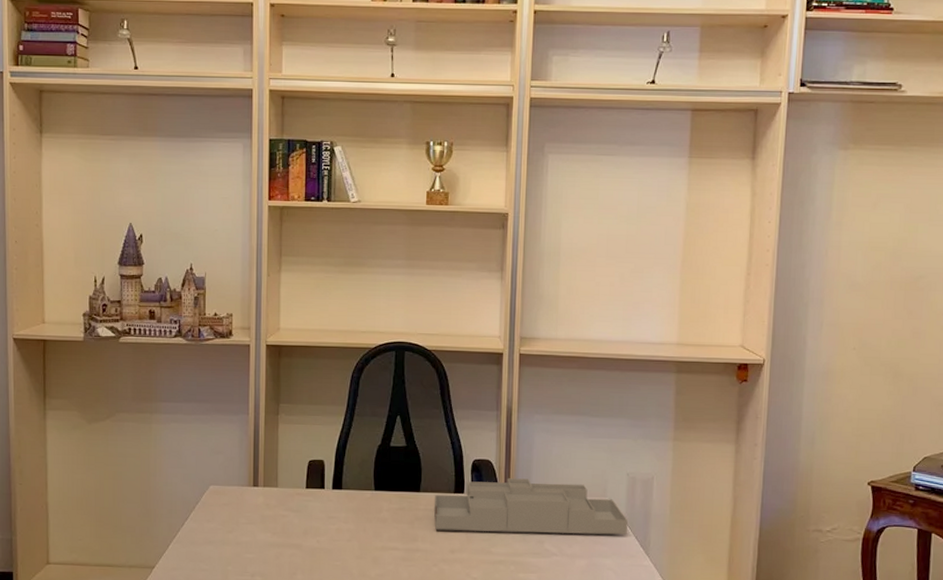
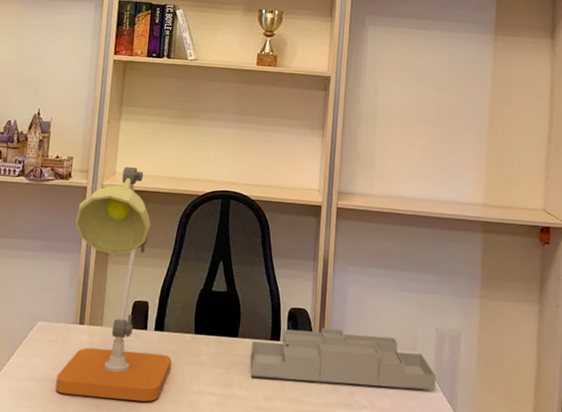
desk lamp: none [234,321,352,560] -> present [55,166,172,402]

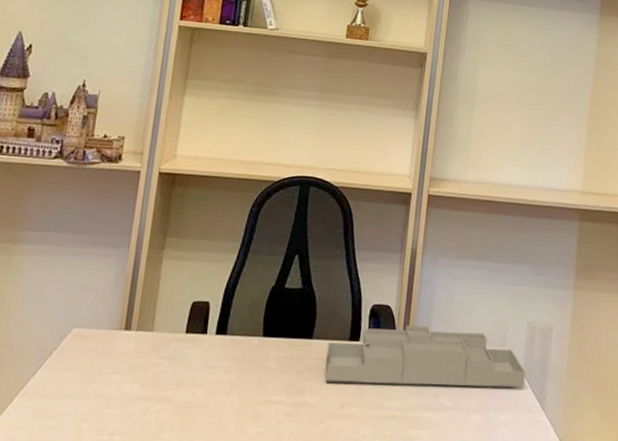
desk lamp: present [55,166,172,402] -> none [92,148,235,415]

